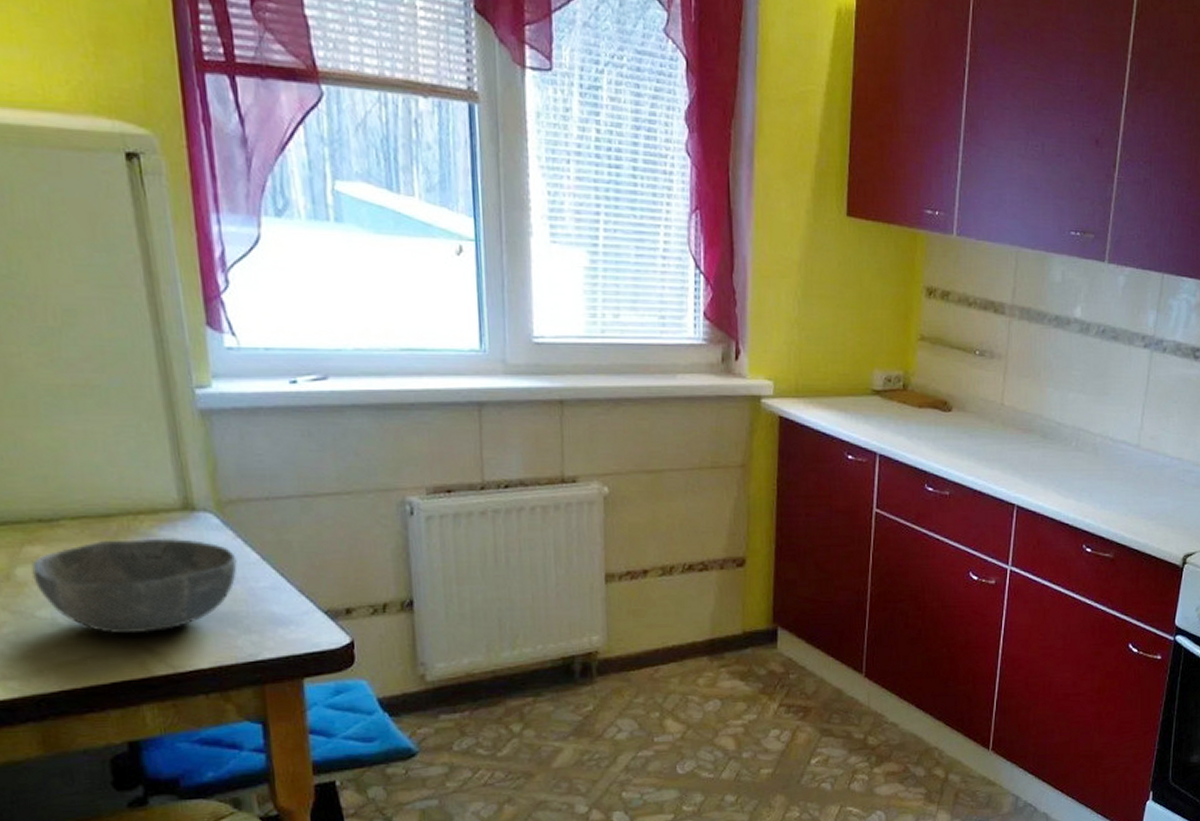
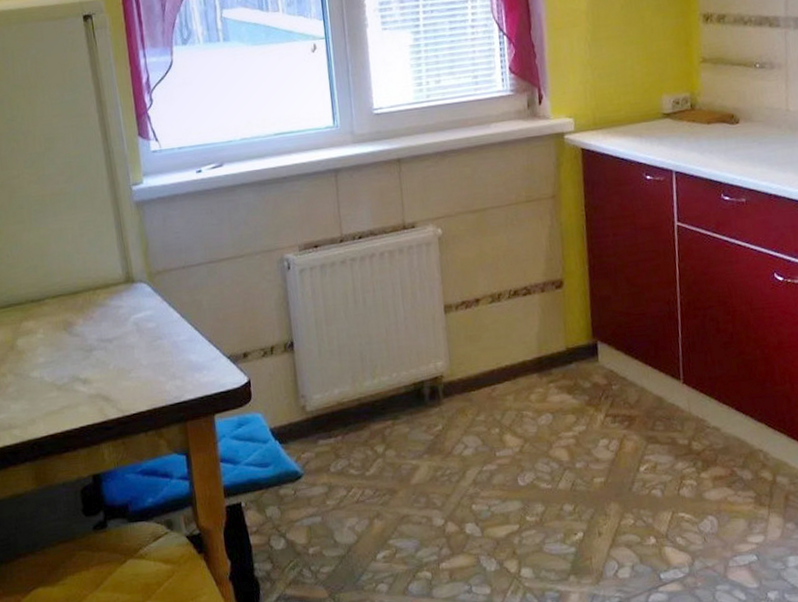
bowl: present [31,537,237,634] -> none [27,305,165,387]

